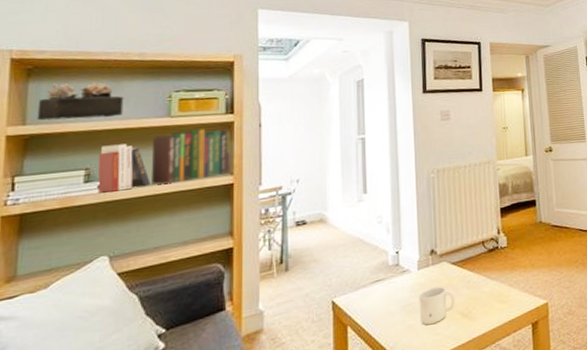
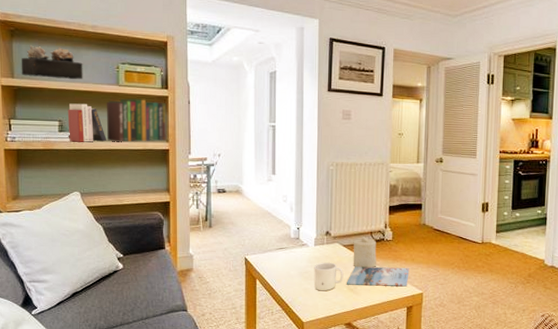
magazine: none [459,276,530,311] -> present [347,266,409,287]
candle: none [463,248,493,287] -> present [353,237,377,268]

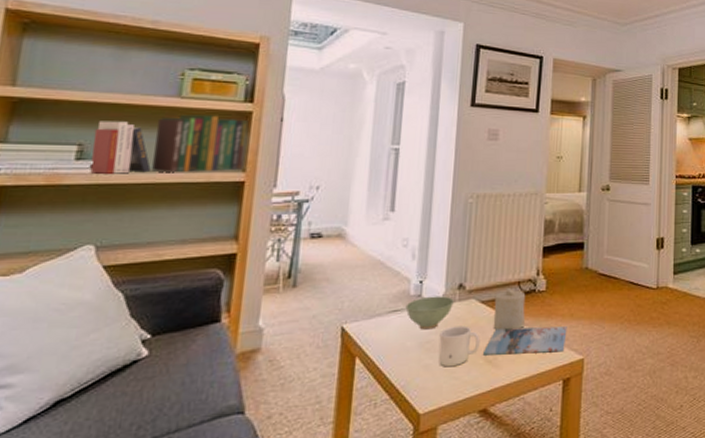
decorative box: present [21,45,83,80] -> none [28,43,130,90]
bowl: none [288,239,323,264] -> present [405,296,454,330]

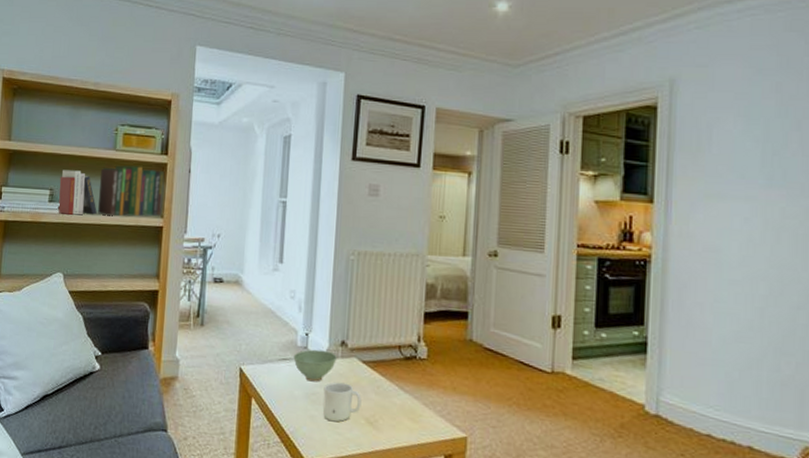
magazine: present [484,326,567,355] -> none [365,391,449,426]
candle: present [493,288,526,330] -> none [374,351,407,396]

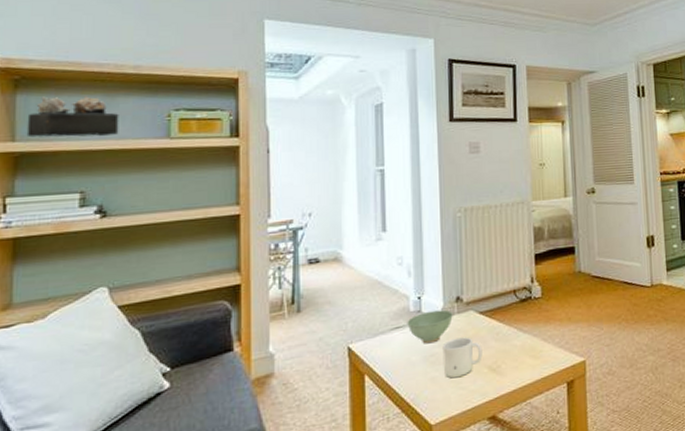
decorative box: none [18,104,81,143] -> present [26,96,119,138]
books: present [58,170,97,216] -> none [93,166,150,220]
books: present [98,165,165,217] -> none [150,152,237,213]

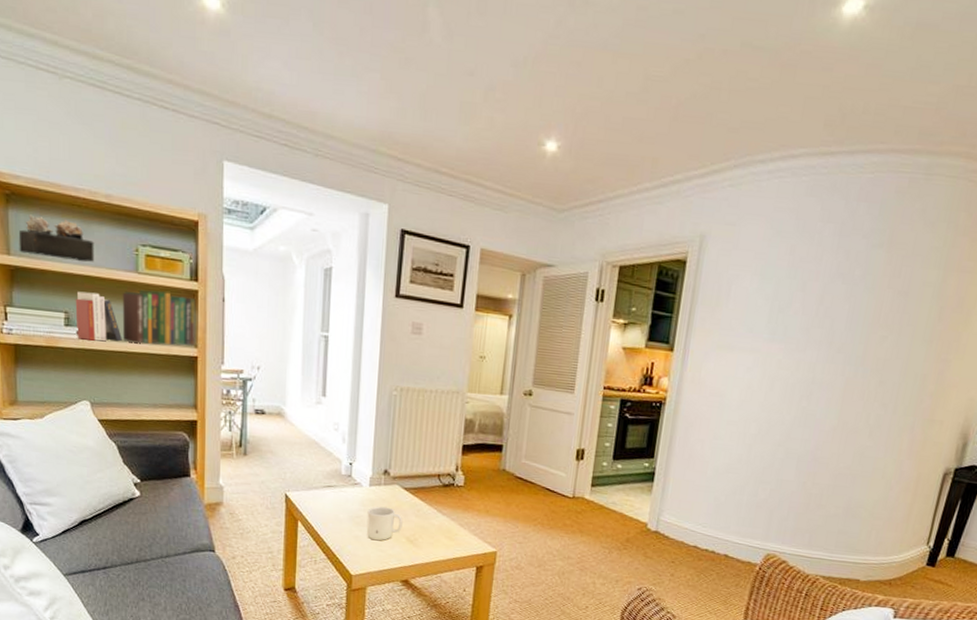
books: none [93,166,150,220] -> present [75,291,122,342]
books: none [150,152,237,213] -> present [122,289,196,346]
bowl: present [407,309,453,344] -> none [338,477,380,507]

